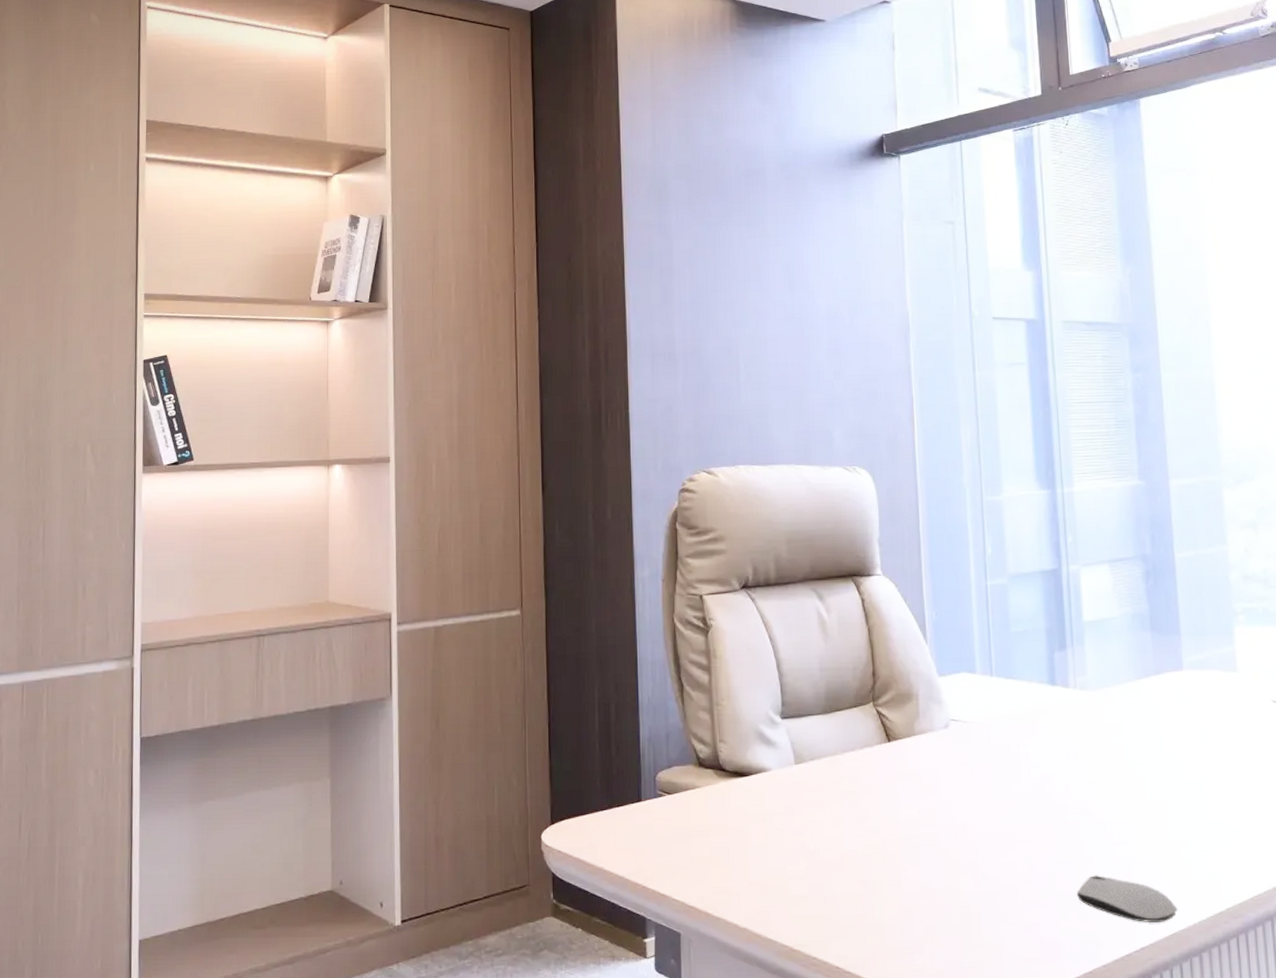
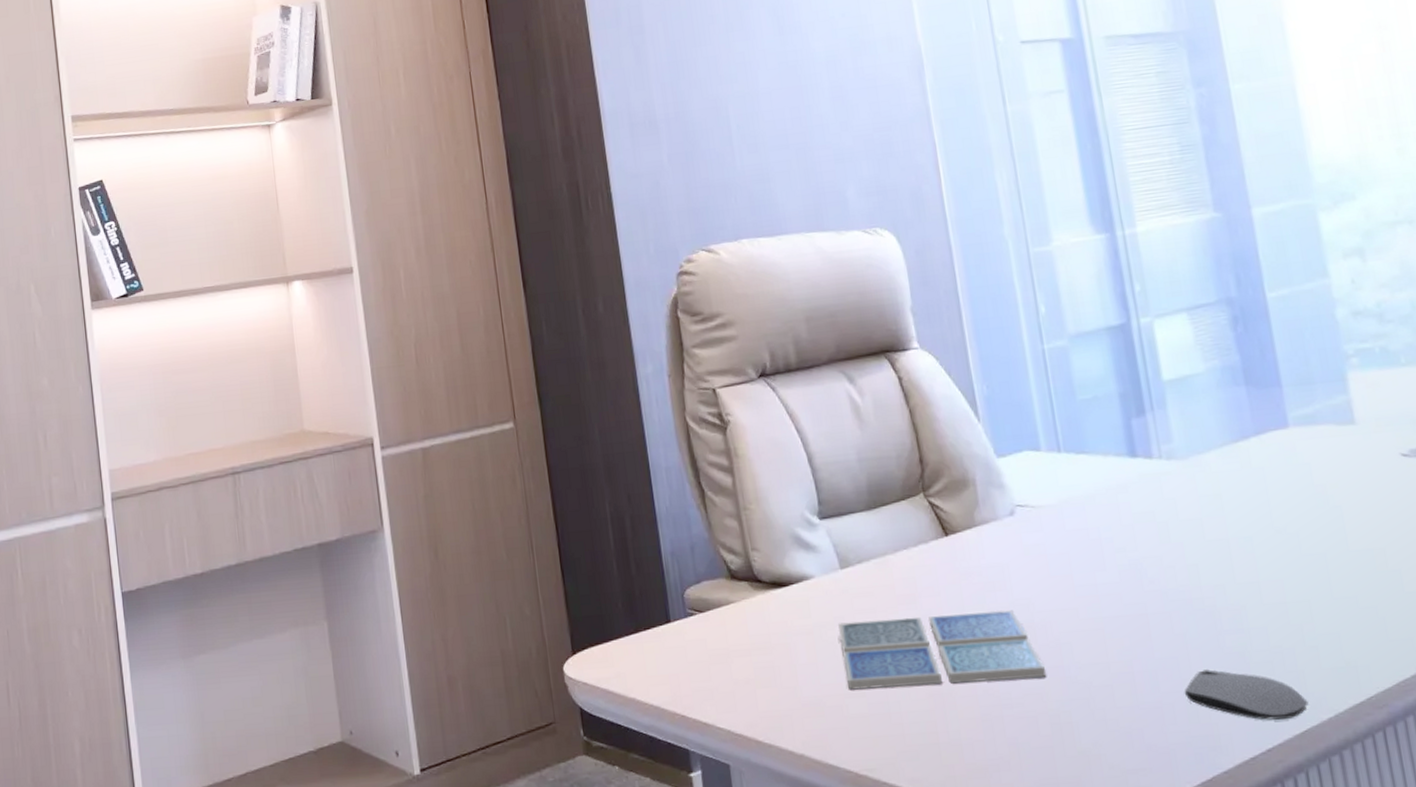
drink coaster: none [787,811,961,874] -> present [838,610,1046,690]

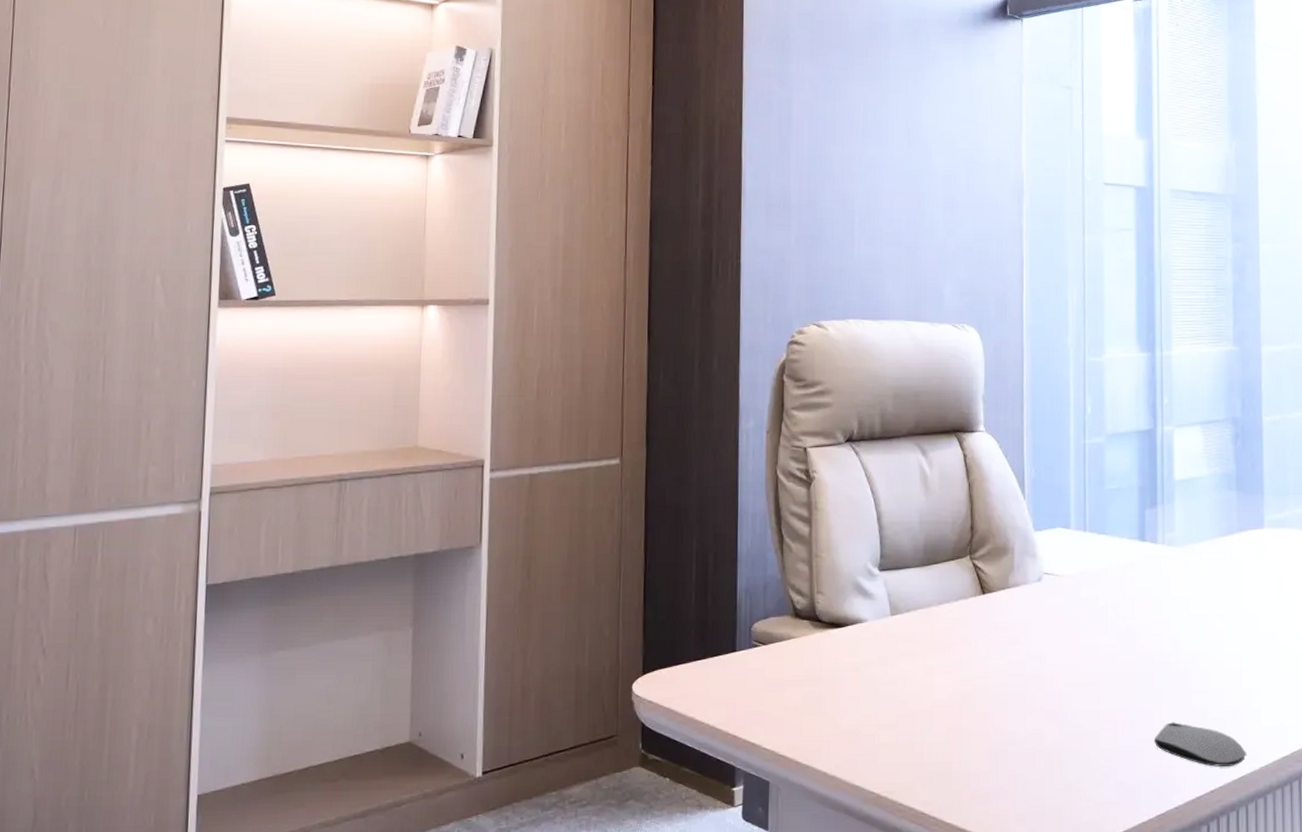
drink coaster: present [838,610,1046,690] -> none [881,662,1047,722]

